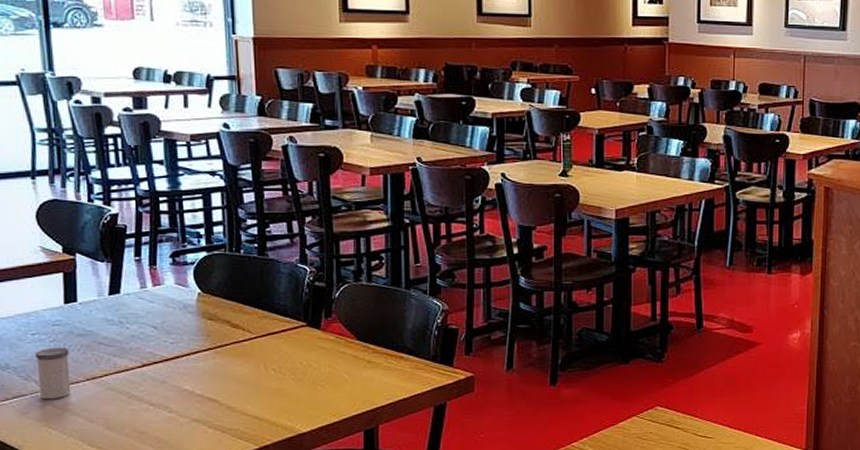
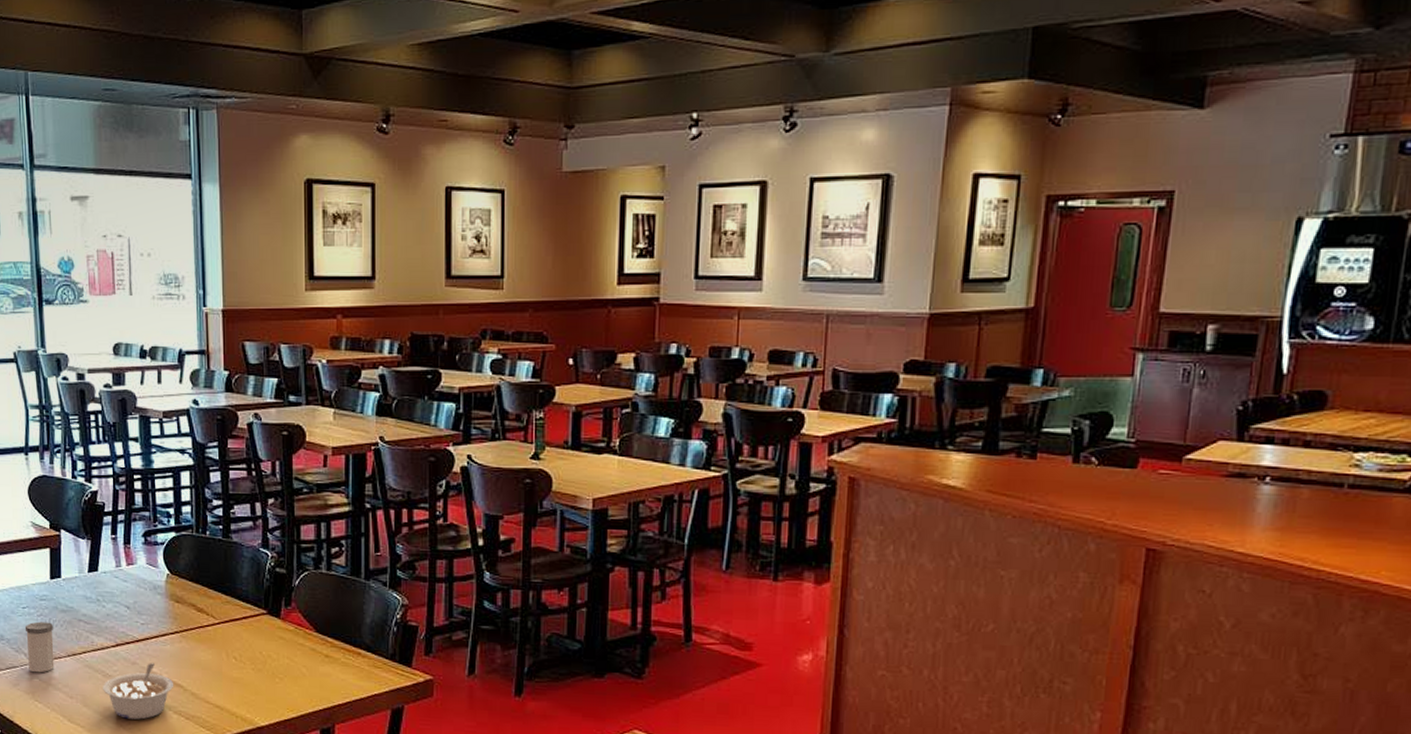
legume: none [128,381,209,438] -> present [103,663,174,720]

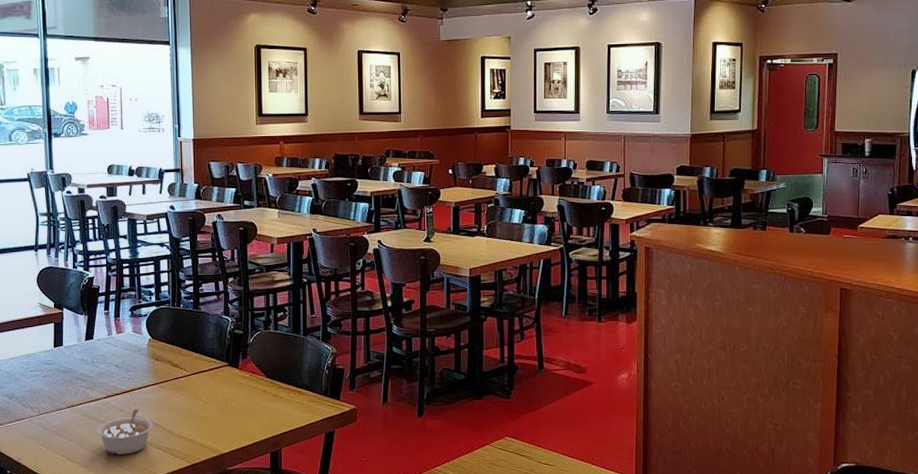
salt shaker: present [24,621,55,673] -> none [32,381,56,423]

